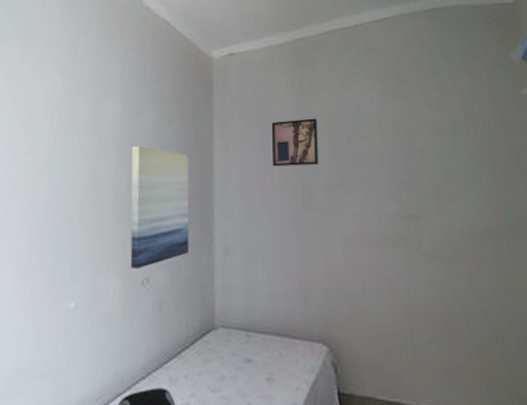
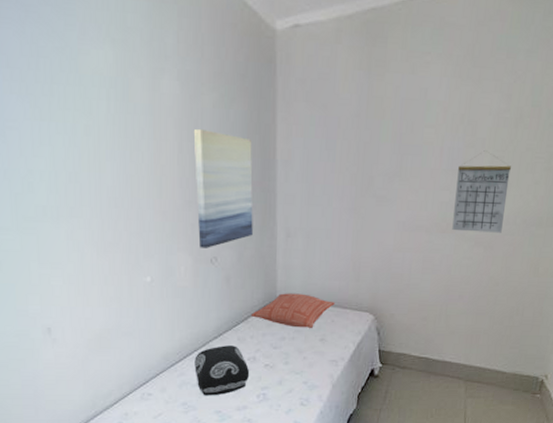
pillow: none [184,320,282,364] -> present [250,293,335,328]
wall art: present [271,118,319,167] -> none [335,103,383,154]
calendar: none [401,160,460,246] -> present [452,150,511,233]

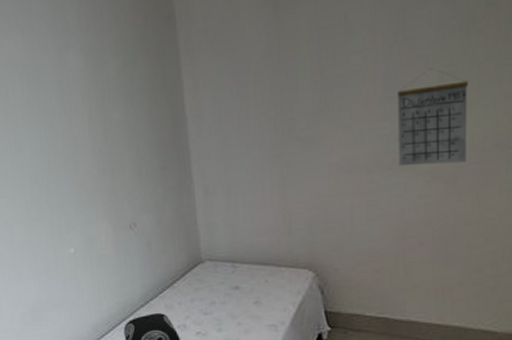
wall art: present [193,128,253,248] -> none [101,96,170,215]
pillow: present [250,293,335,328] -> none [176,253,267,291]

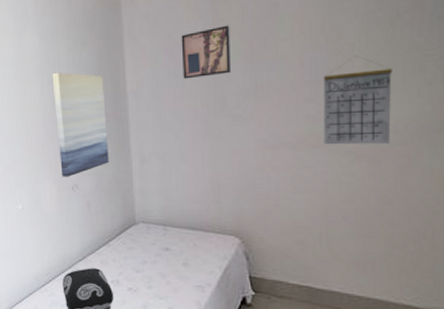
wall art: none [101,96,170,215] -> present [52,72,109,177]
wall art: none [244,37,300,100] -> present [181,25,232,79]

